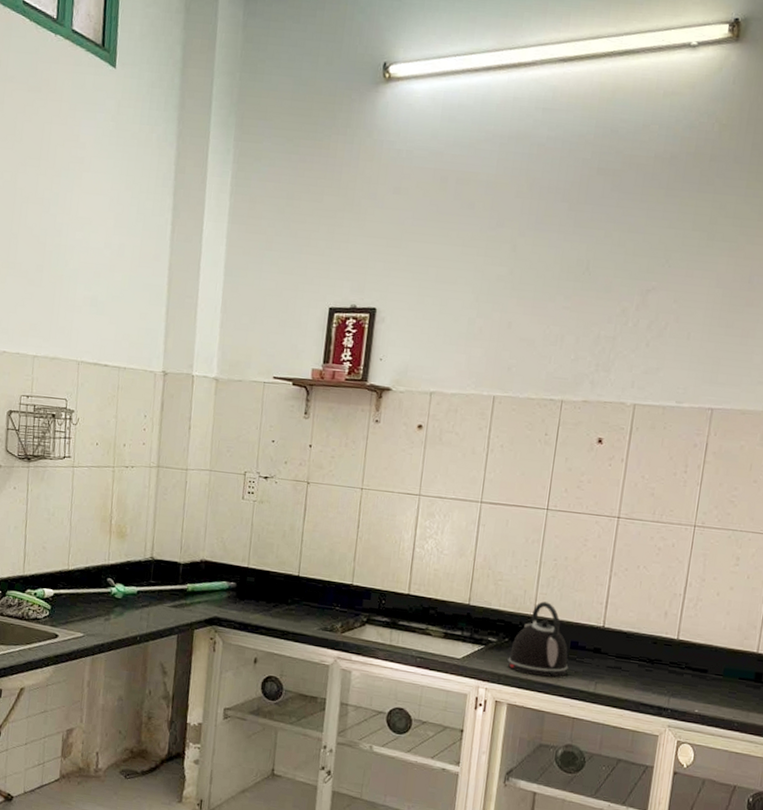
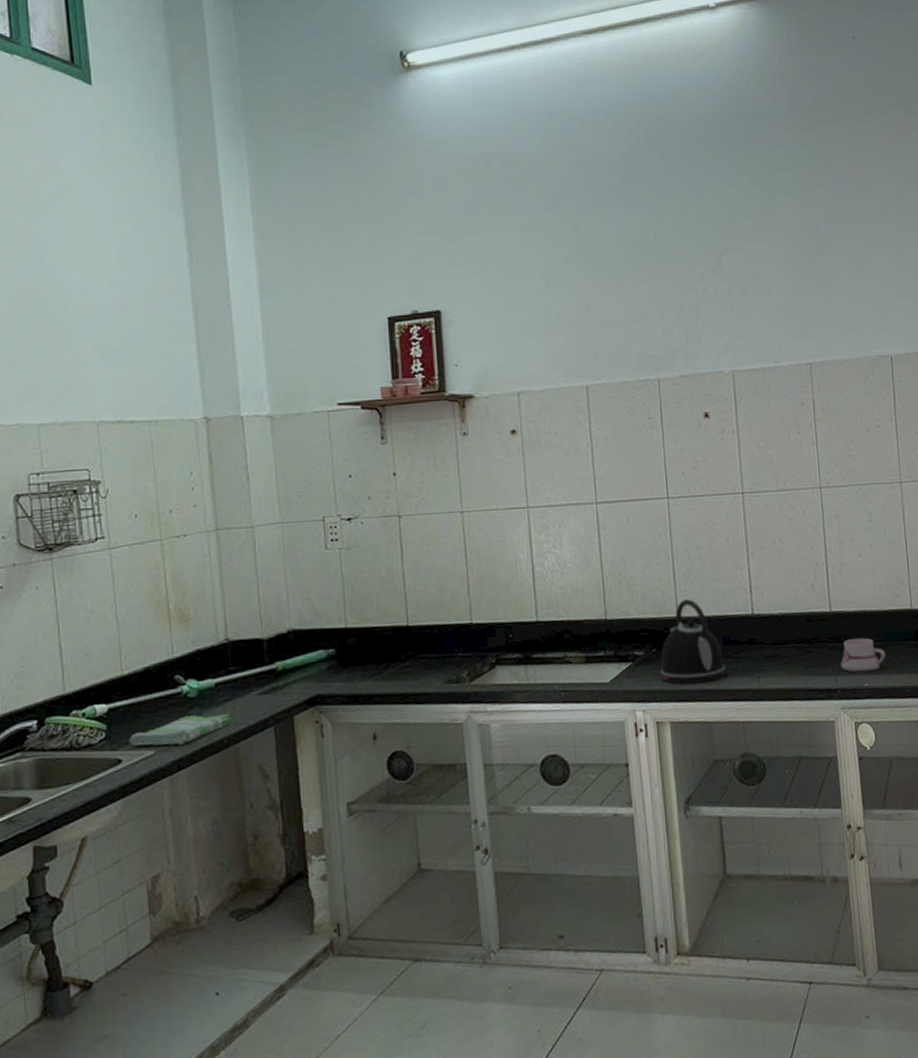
dish towel: none [66,612,146,634] -> present [129,713,232,746]
mug: none [676,667,722,701] -> present [841,638,886,672]

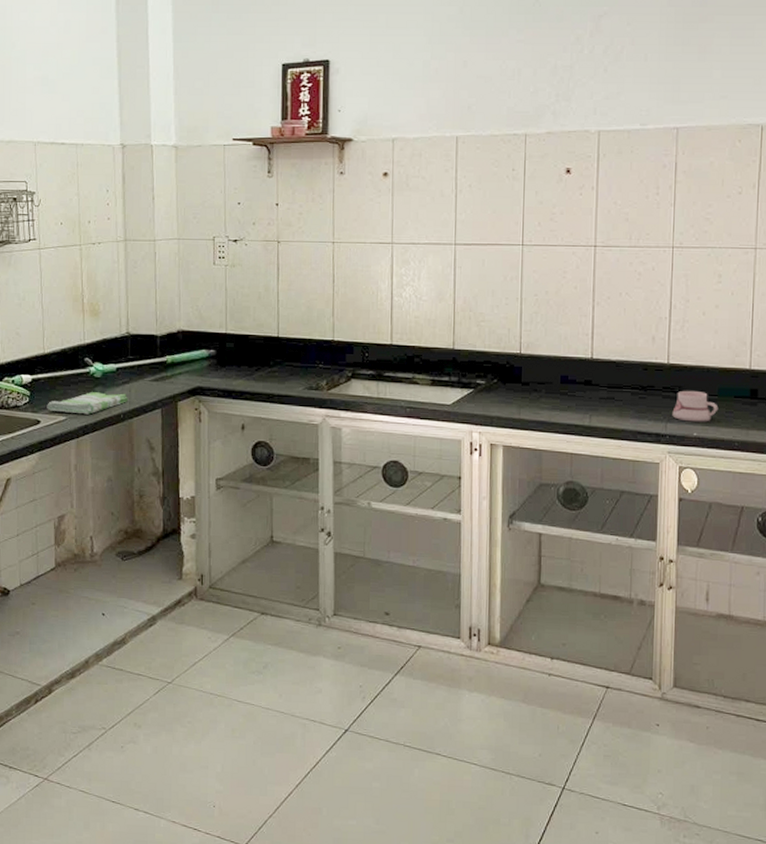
kettle: present [660,599,726,684] -> none [498,338,561,414]

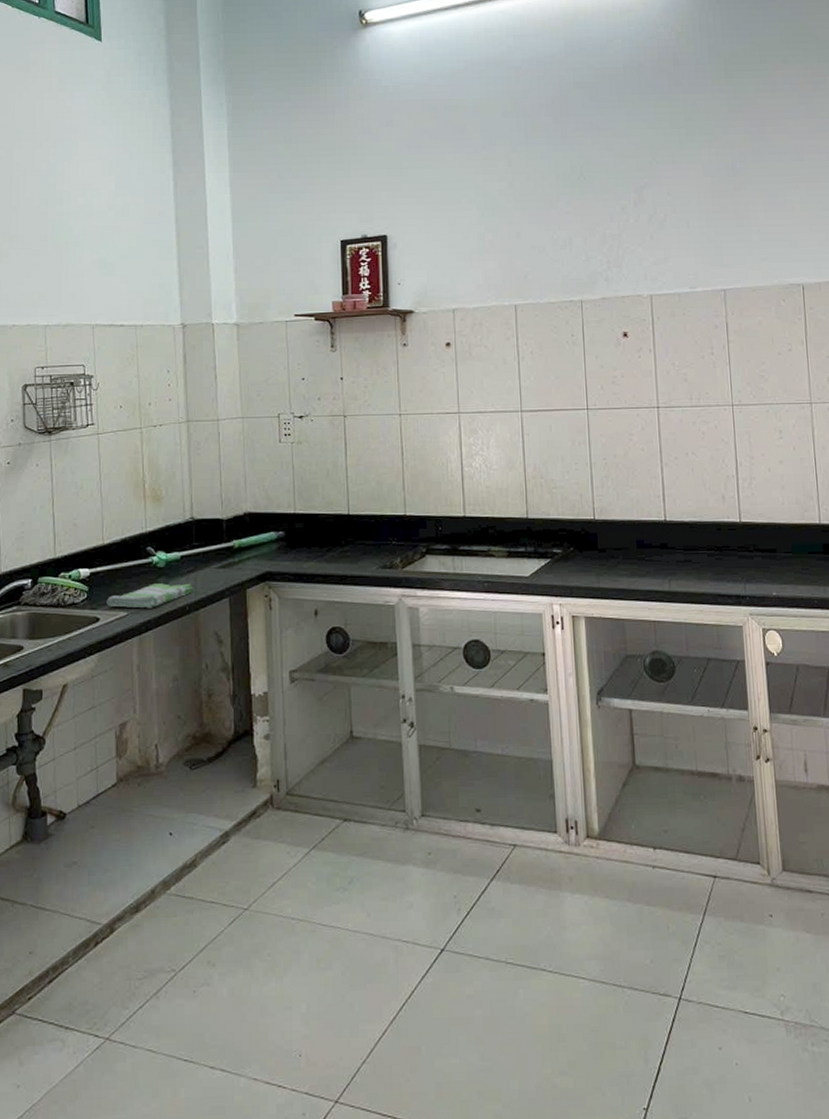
mug: present [672,390,719,422] -> none [749,548,794,581]

